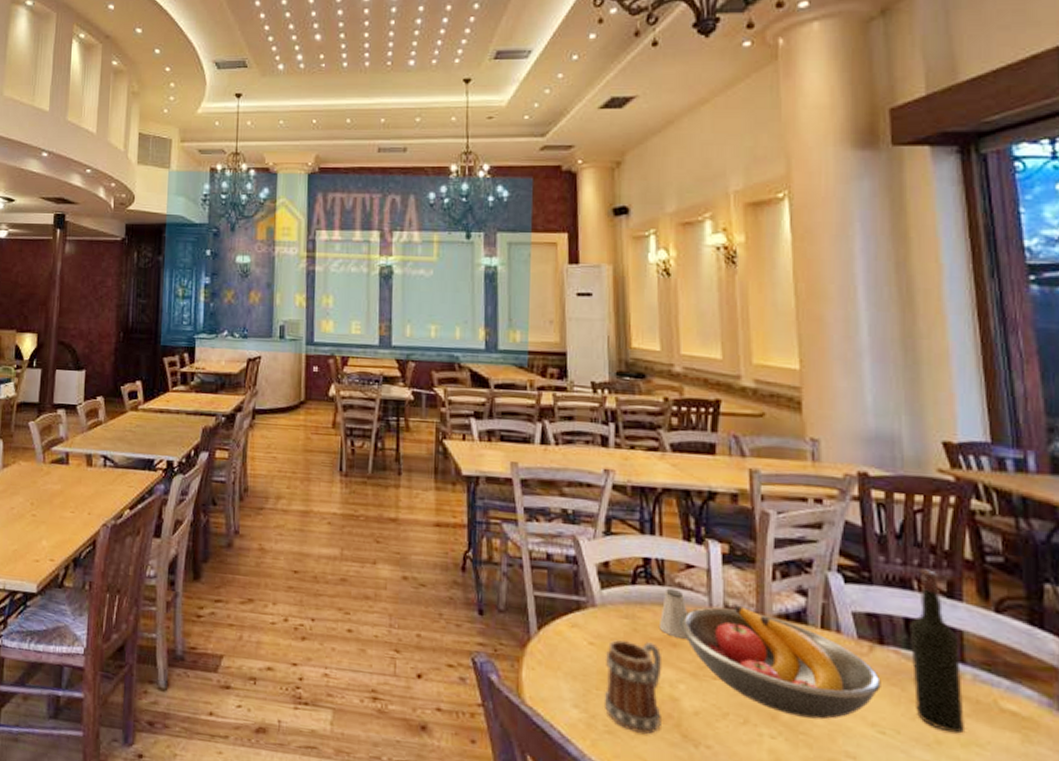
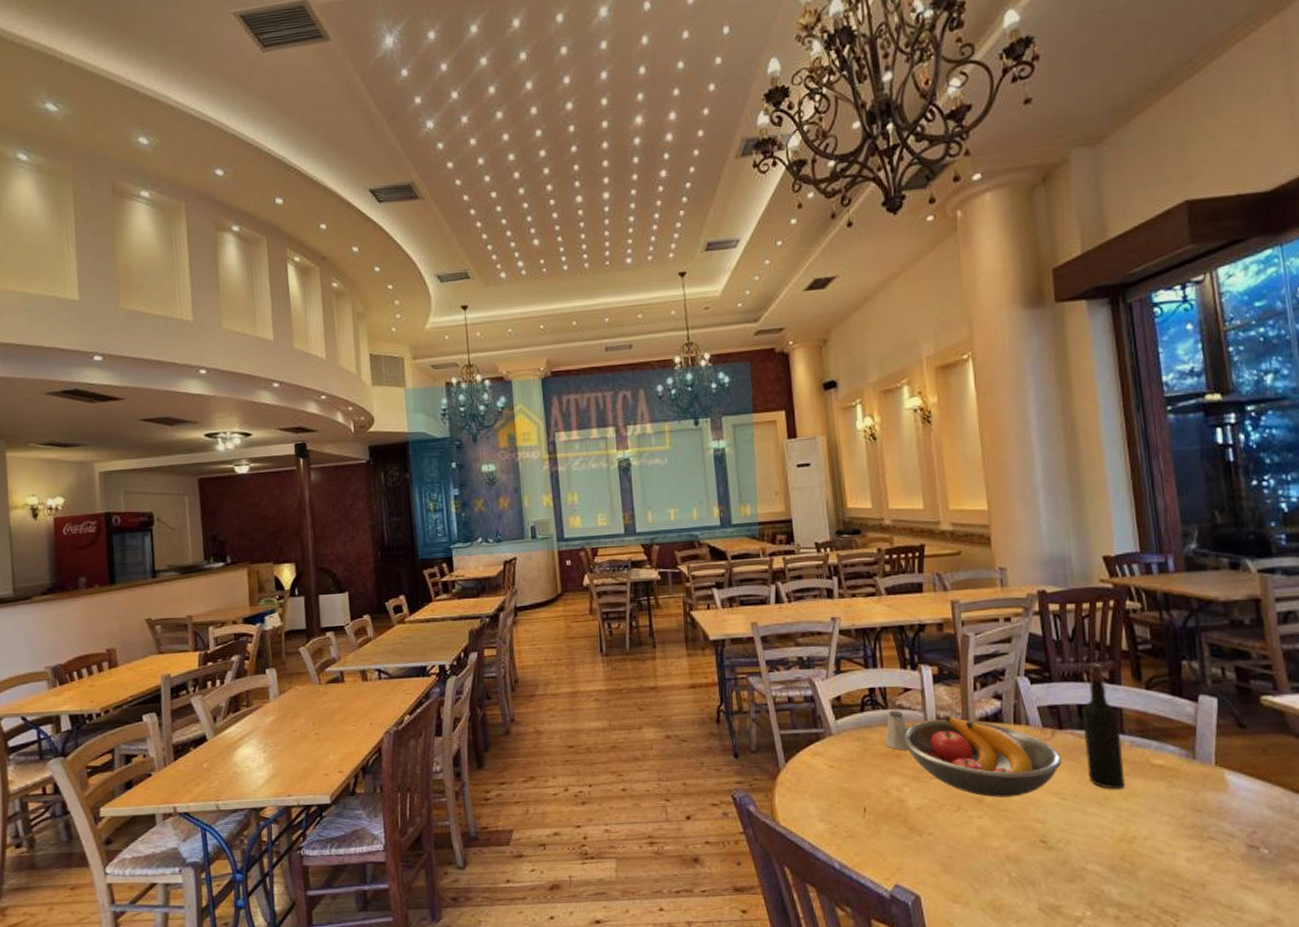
mug: present [604,640,663,734] -> none [842,758,892,833]

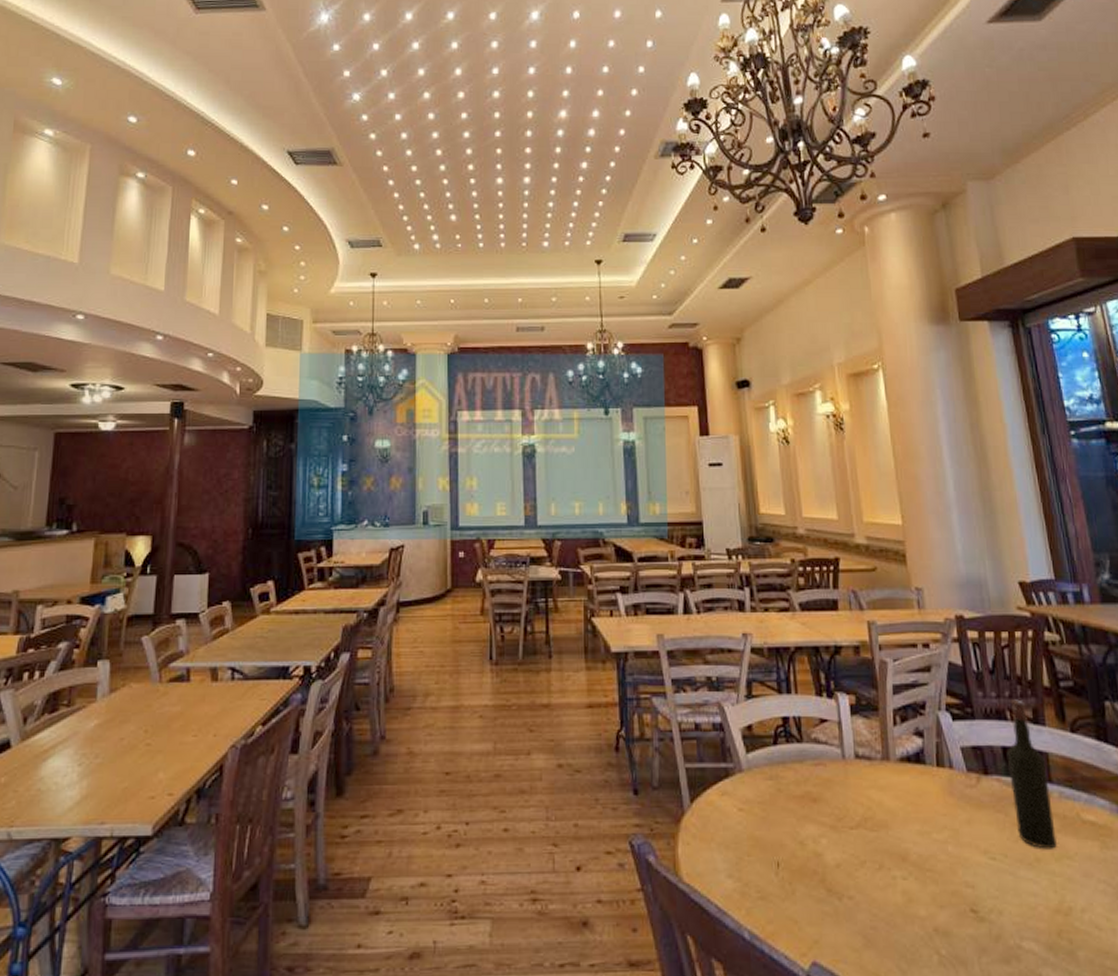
saltshaker: present [884,710,908,750] -> none [799,744,825,793]
fruit bowl: present [902,715,1061,798] -> none [818,753,989,855]

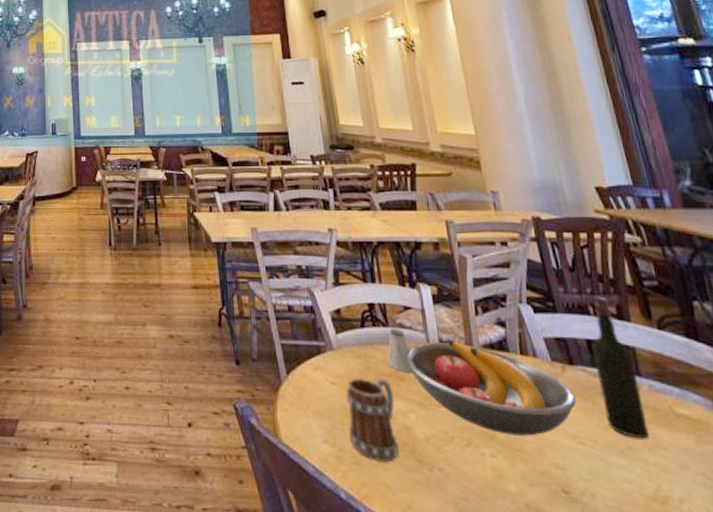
mug: none [753,801,808,895] -> present [345,377,399,463]
saltshaker: none [799,744,825,793] -> present [387,329,412,373]
fruit bowl: none [818,753,989,855] -> present [404,339,576,436]

